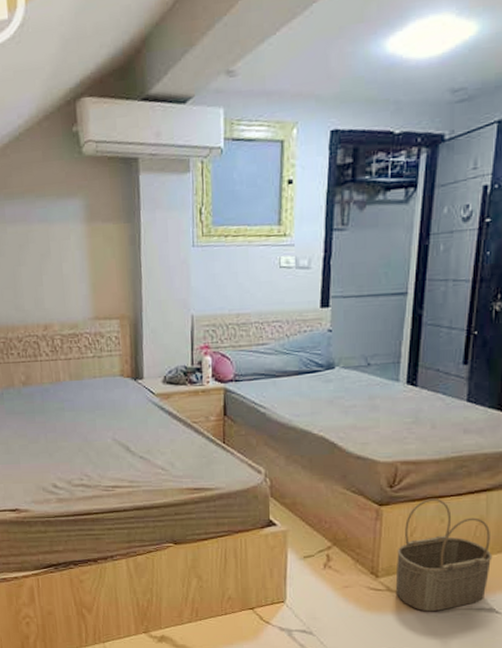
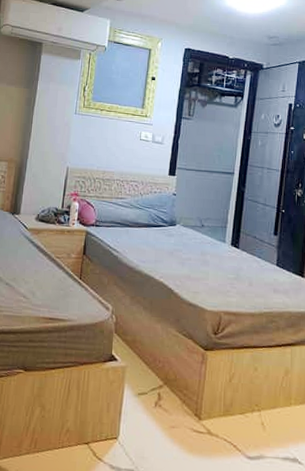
wicker basket: present [395,498,493,612] -> none [215,347,296,459]

